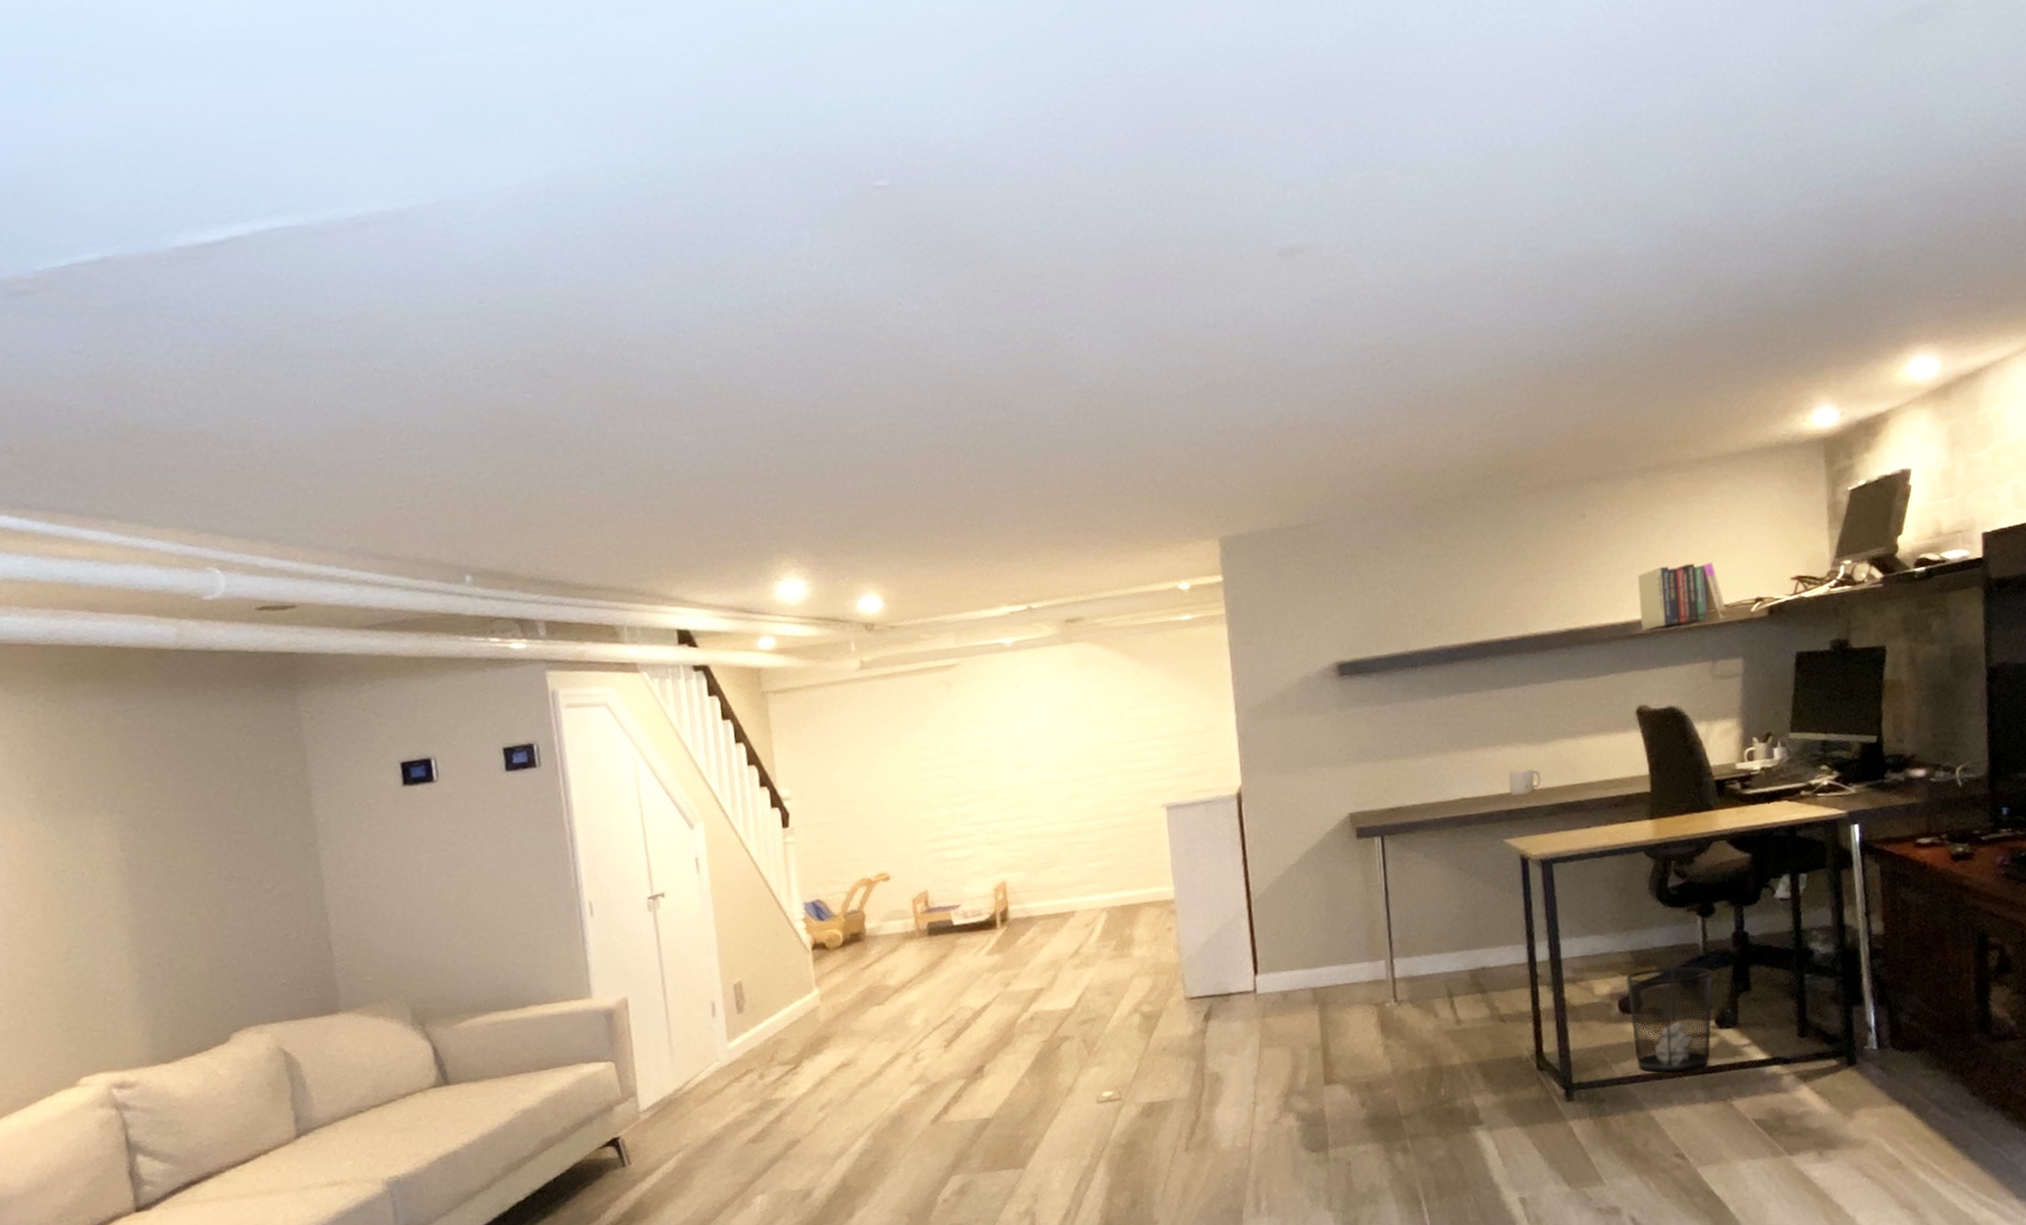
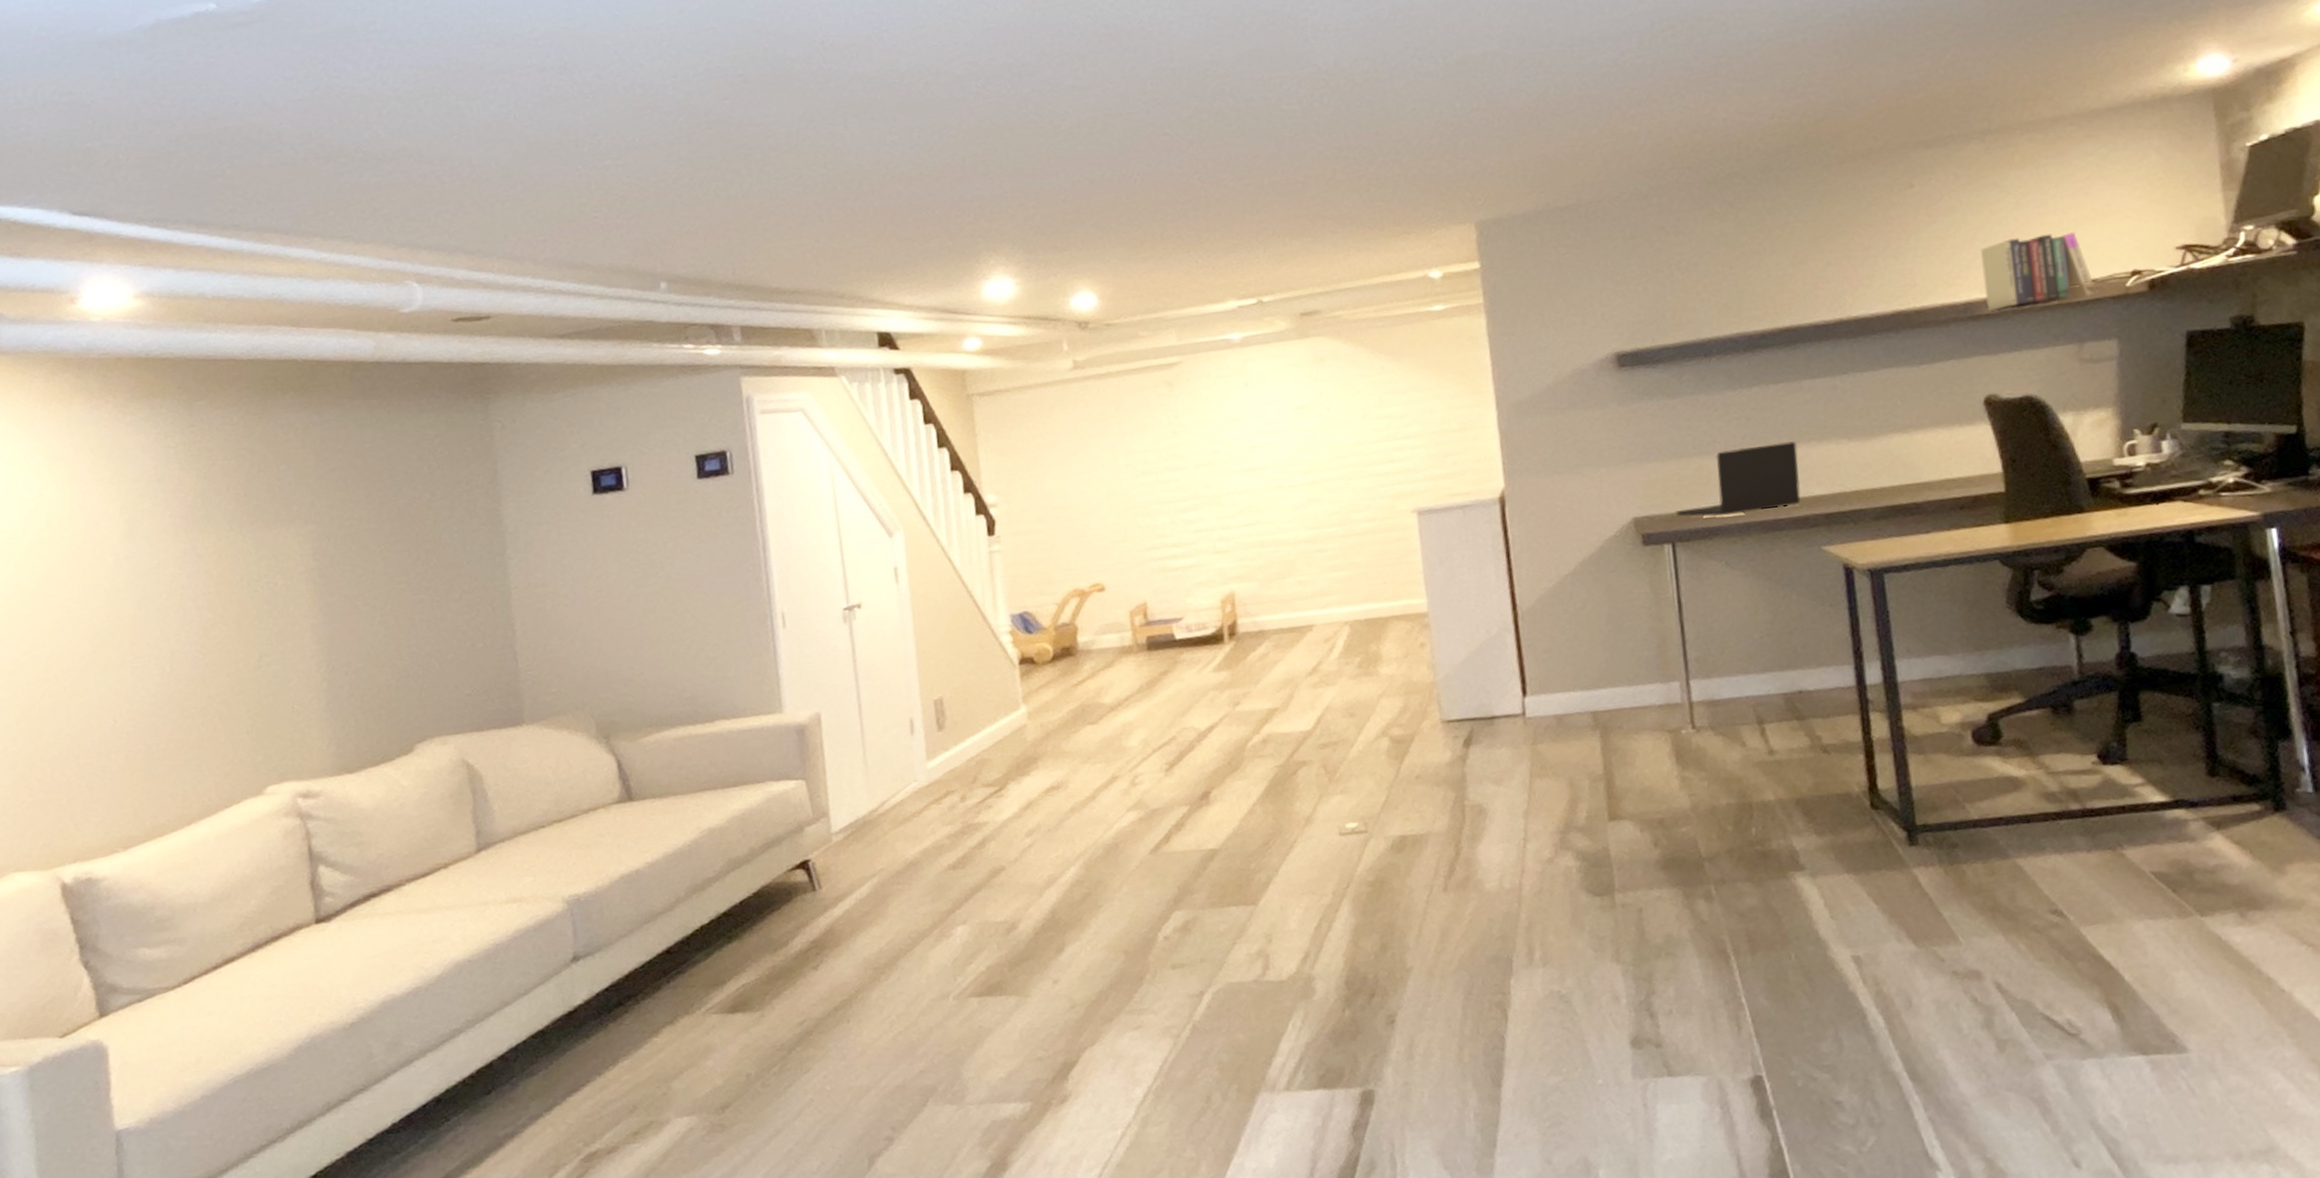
laptop: none [1384,745,1488,812] -> present [1675,441,1801,517]
mug: present [1508,769,1541,796] -> none [1825,467,1867,498]
waste bin: present [1626,966,1713,1073] -> none [1981,691,2093,815]

